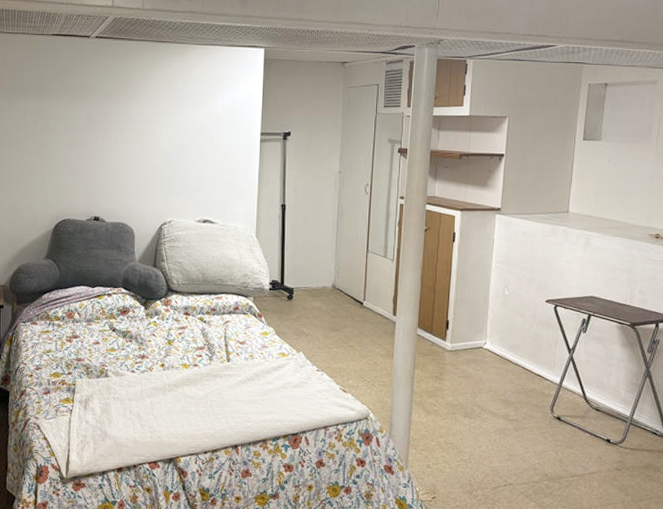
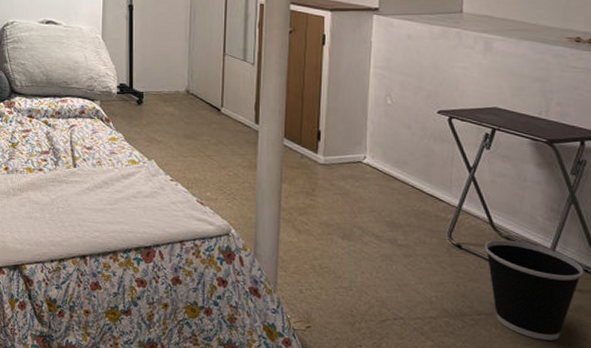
wastebasket: none [578,411,654,495] -> present [484,239,584,341]

